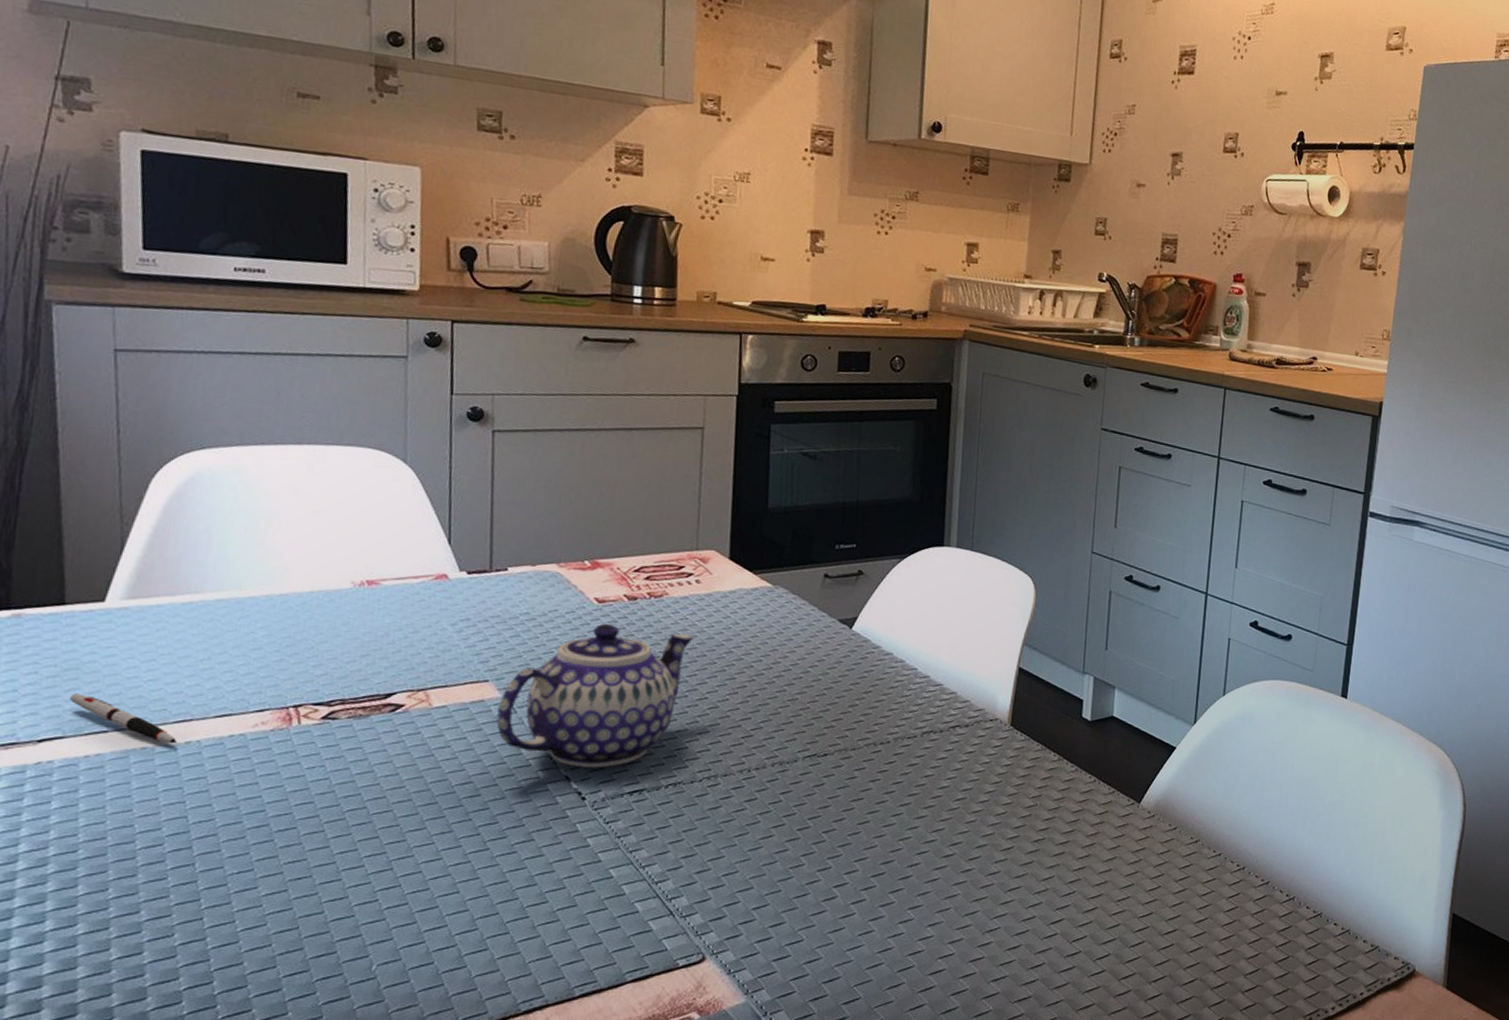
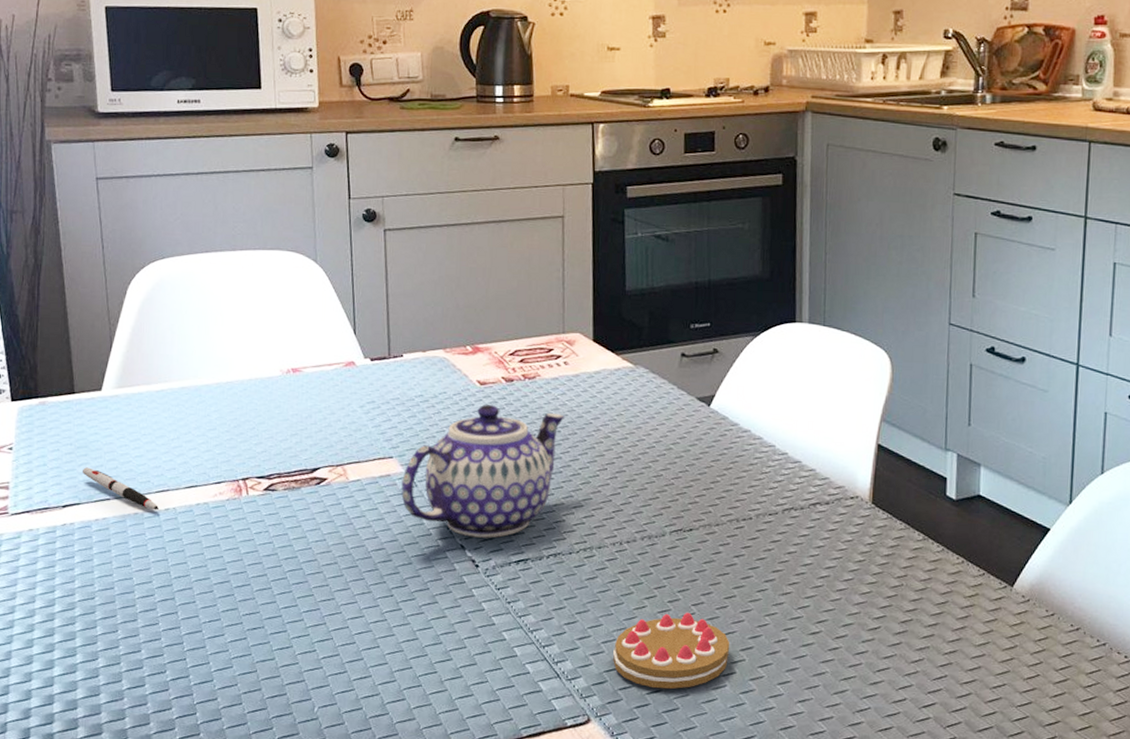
cookie: none [734,839,861,921] -> present [613,612,730,689]

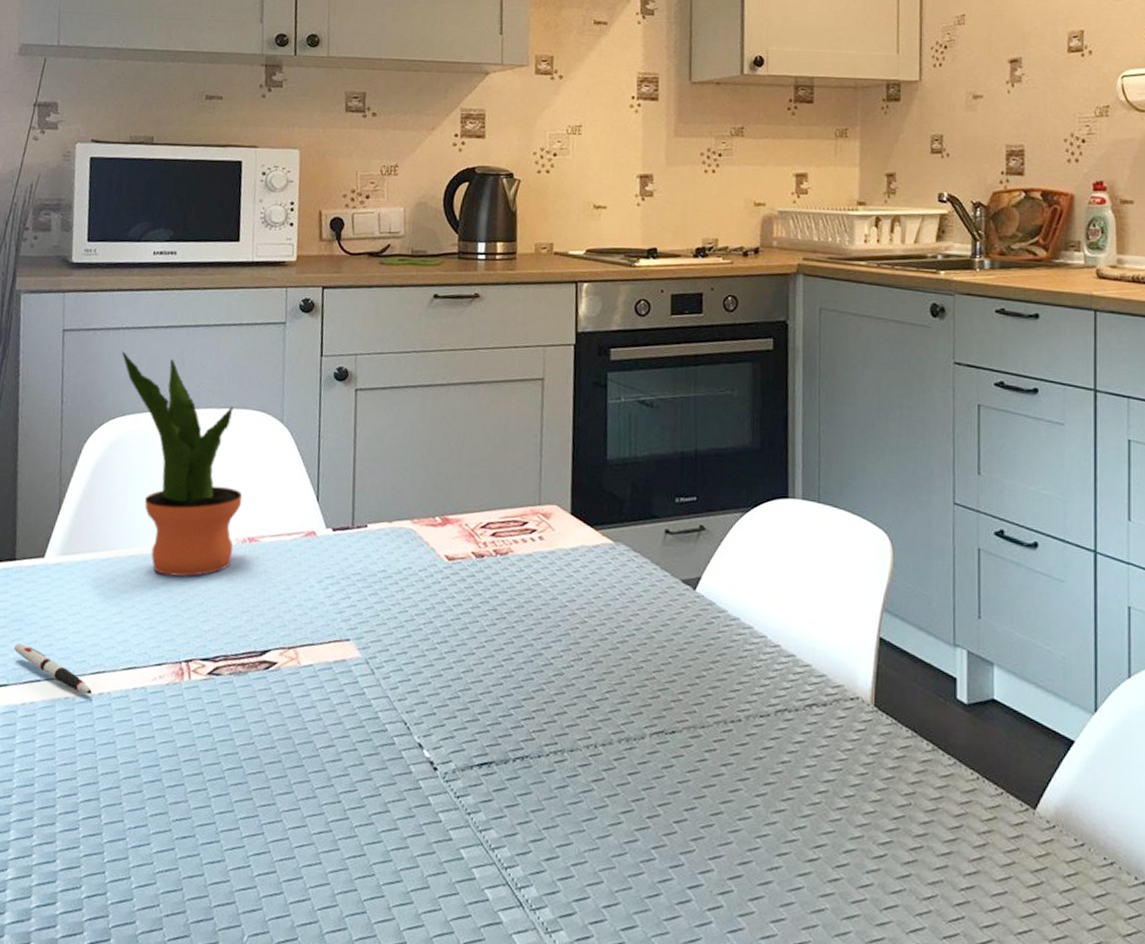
potted plant: none [155,197,284,405] -> present [121,351,243,577]
teapot: present [401,404,565,538] -> none [356,581,538,737]
cookie: present [613,612,730,689] -> none [583,830,717,925]

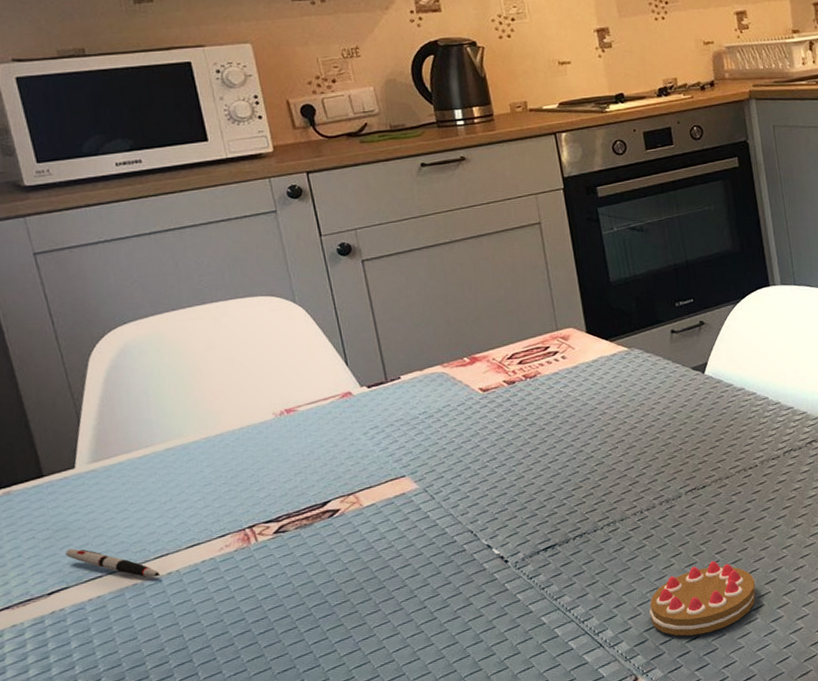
potted plant: present [121,351,243,577] -> none [105,262,273,459]
cookie: none [583,830,717,925] -> present [649,560,756,636]

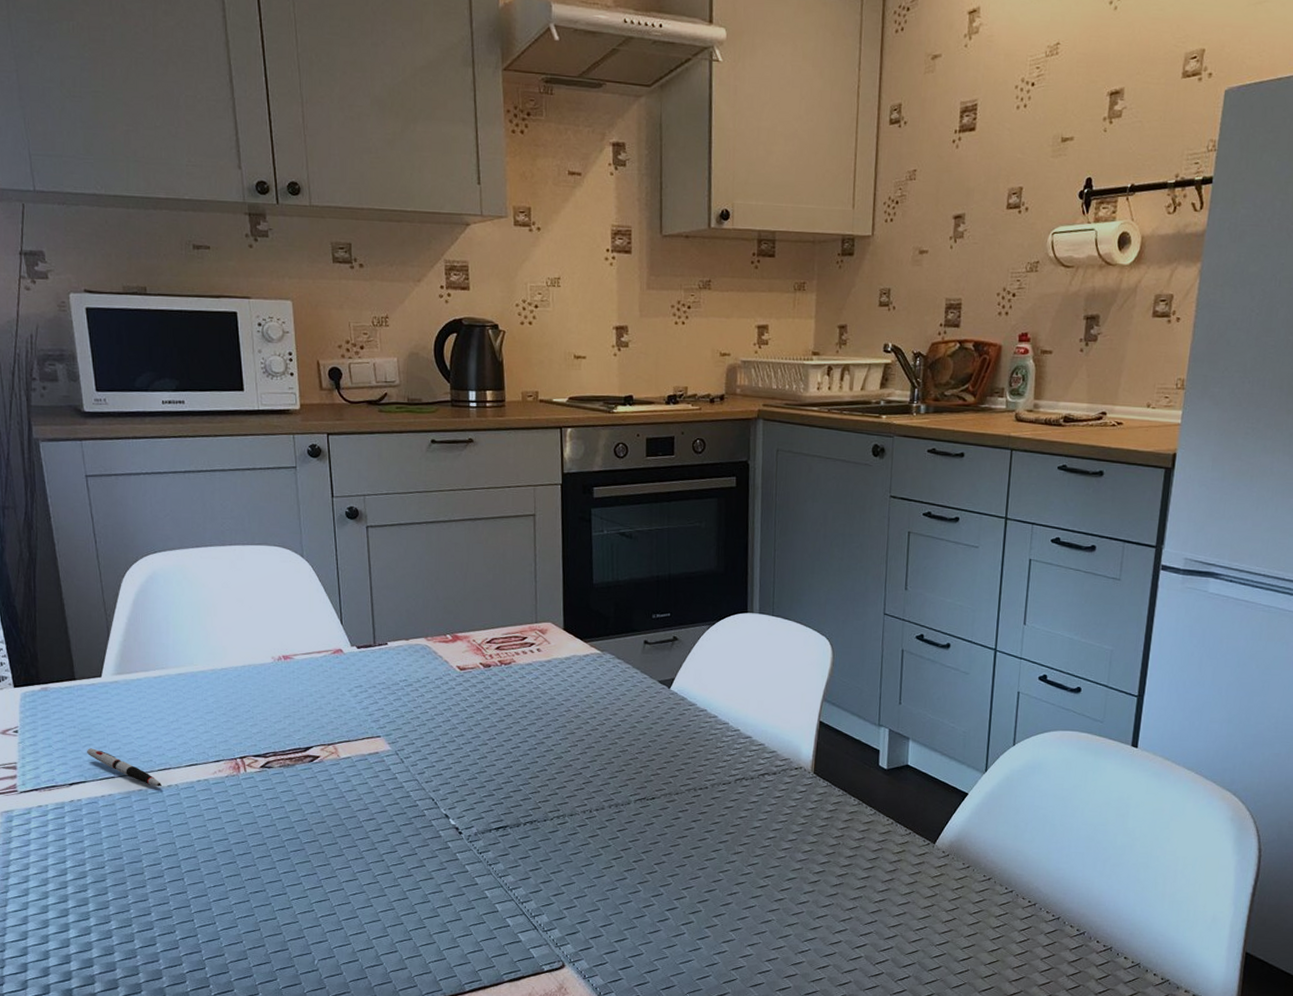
cookie: present [649,560,756,636] -> none [584,870,689,937]

